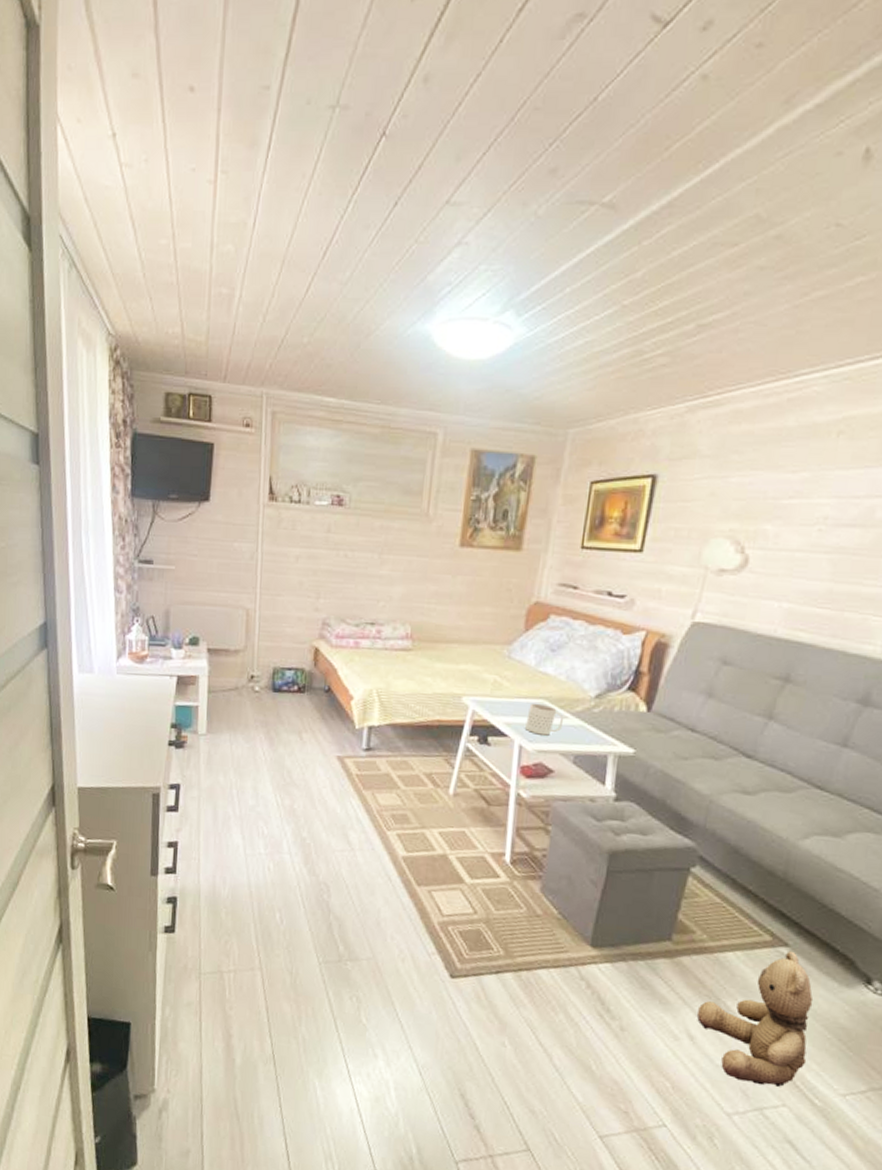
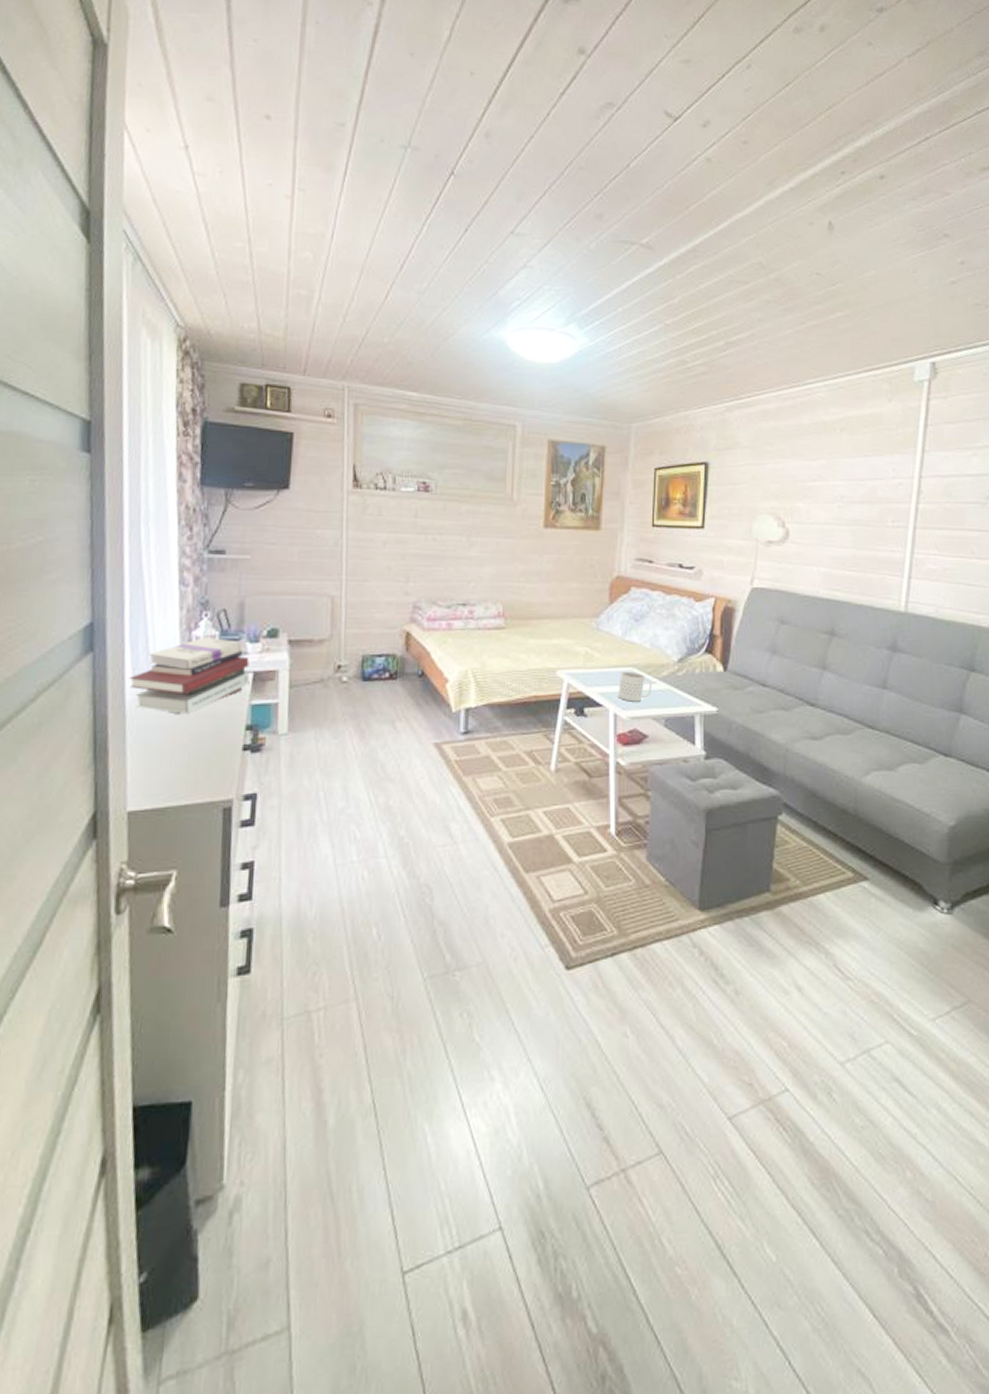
books: none [76,641,175,709] -> present [129,638,250,713]
teddy bear: present [697,951,814,1087] -> none [802,884,899,1026]

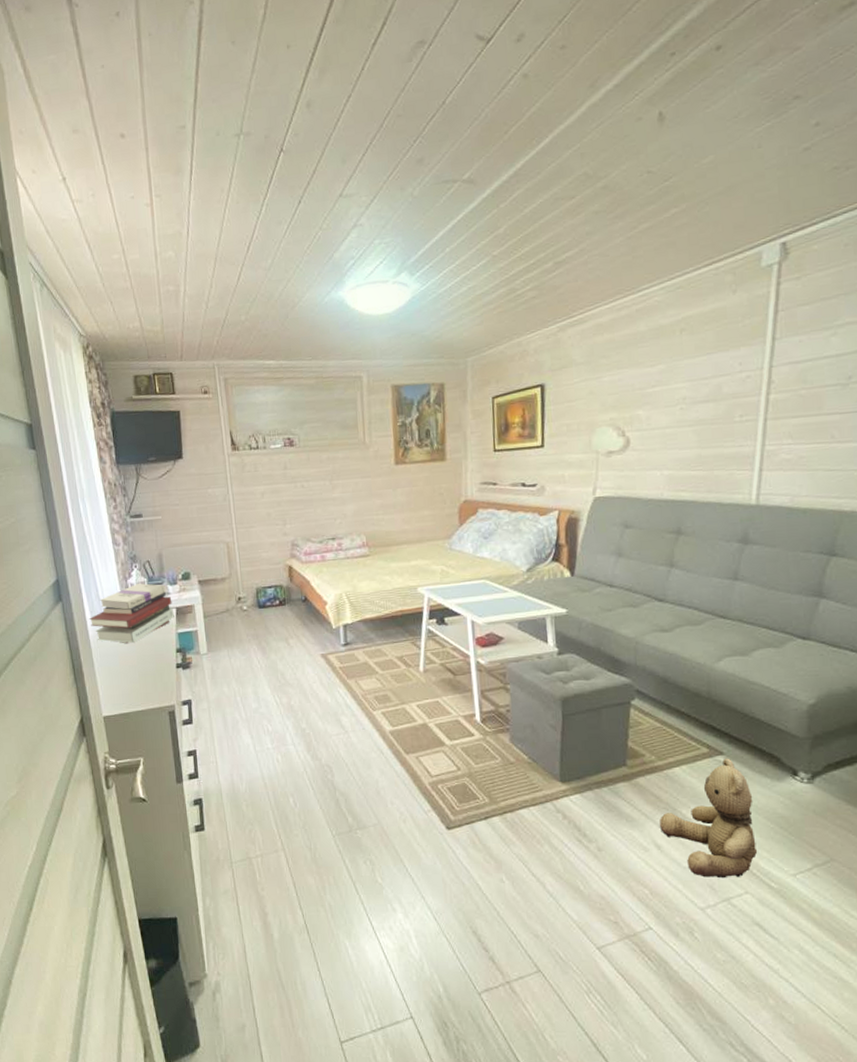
mug: present [618,671,653,702] -> none [473,583,505,610]
teddy bear: none [802,884,899,1026] -> present [660,758,758,879]

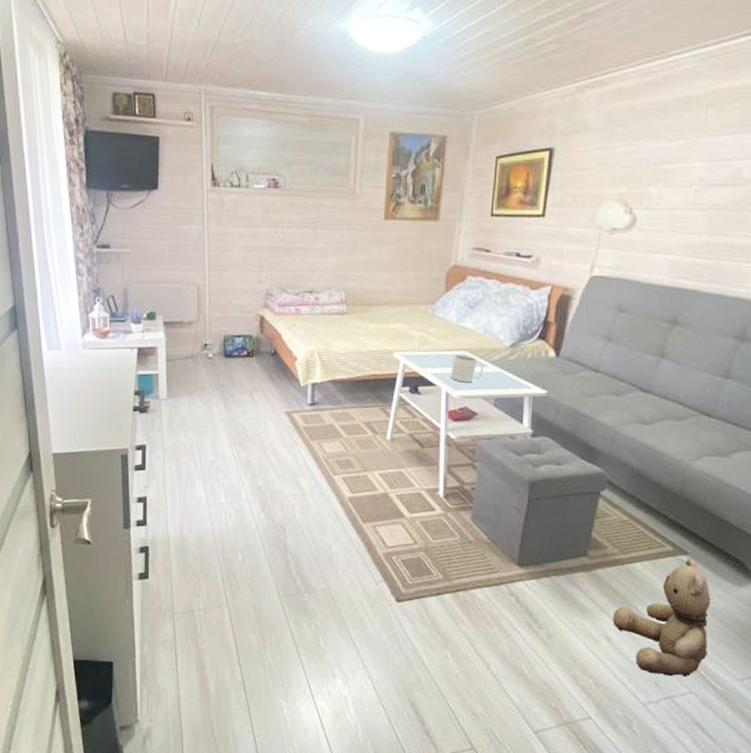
books: present [89,583,175,643] -> none [45,319,136,380]
mug: none [473,583,505,610] -> present [451,354,484,383]

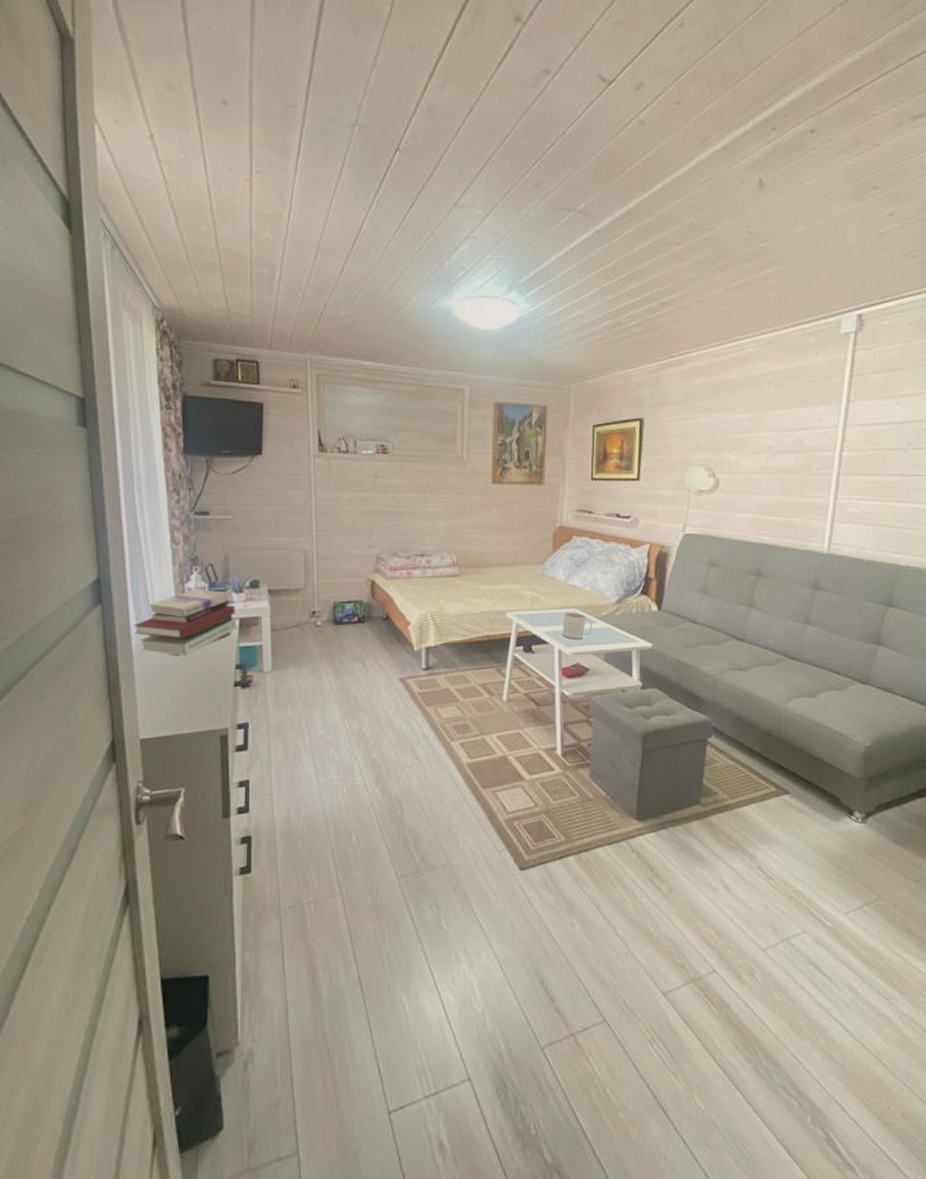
books: none [45,319,136,380] -> present [134,589,237,655]
teddy bear: present [613,558,712,677] -> none [729,797,816,918]

